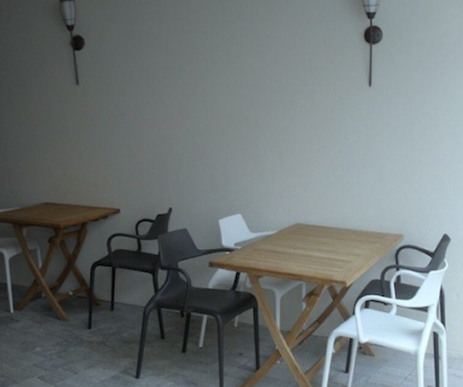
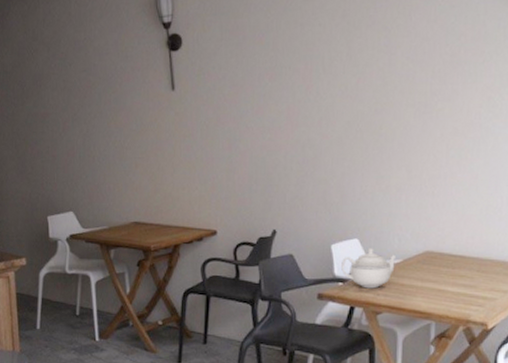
teapot: none [228,222,273,256] -> present [341,248,397,289]

